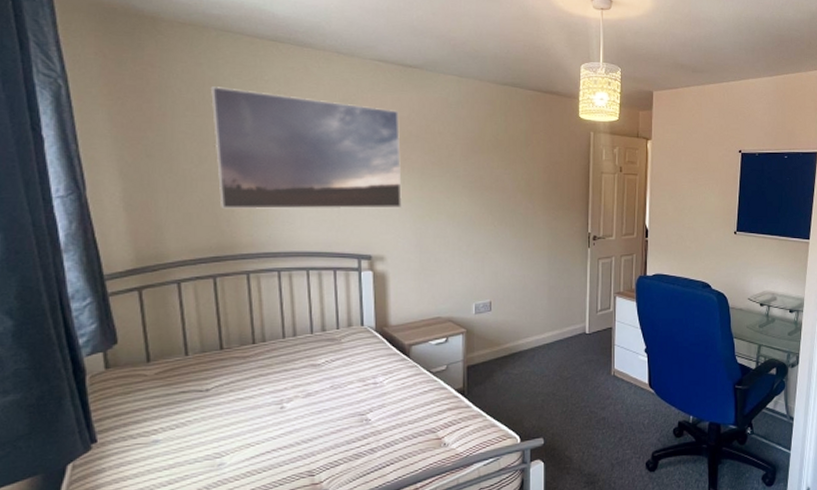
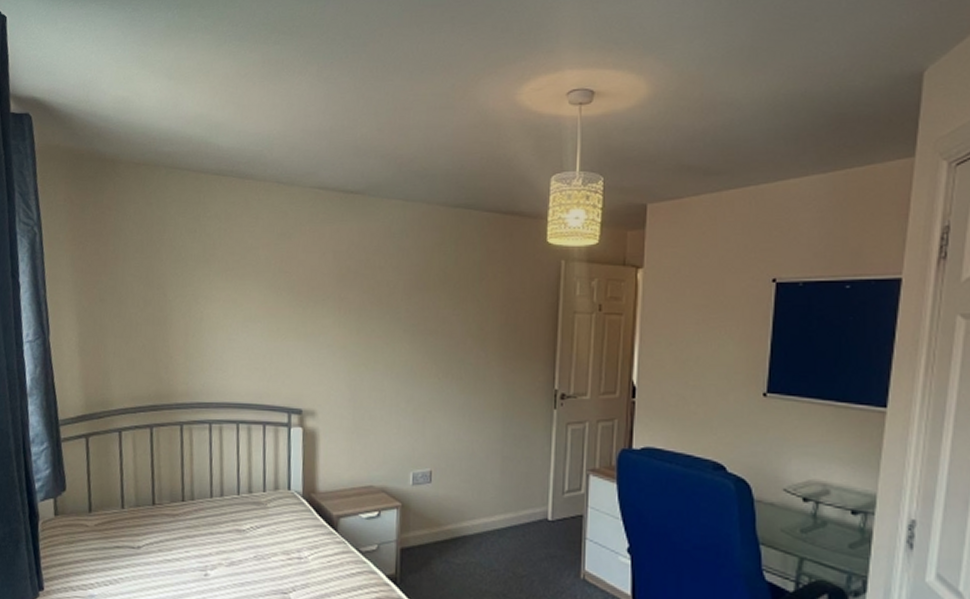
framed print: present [210,87,403,210] -> none [157,226,338,357]

